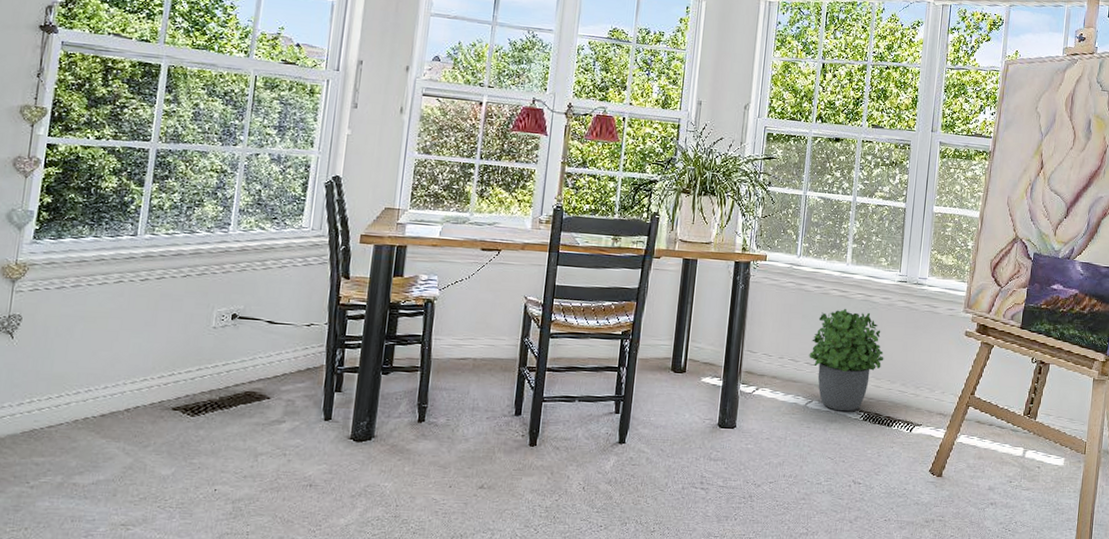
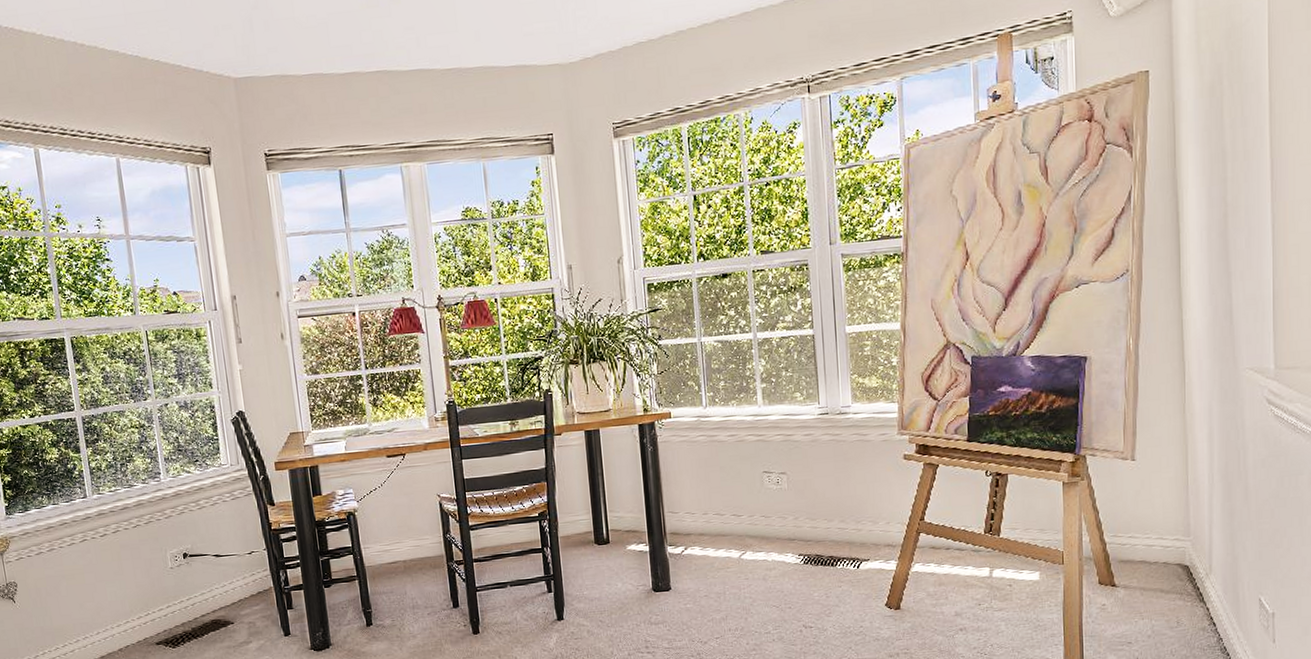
potted plant: present [809,308,884,412] -> none [734,452,817,559]

